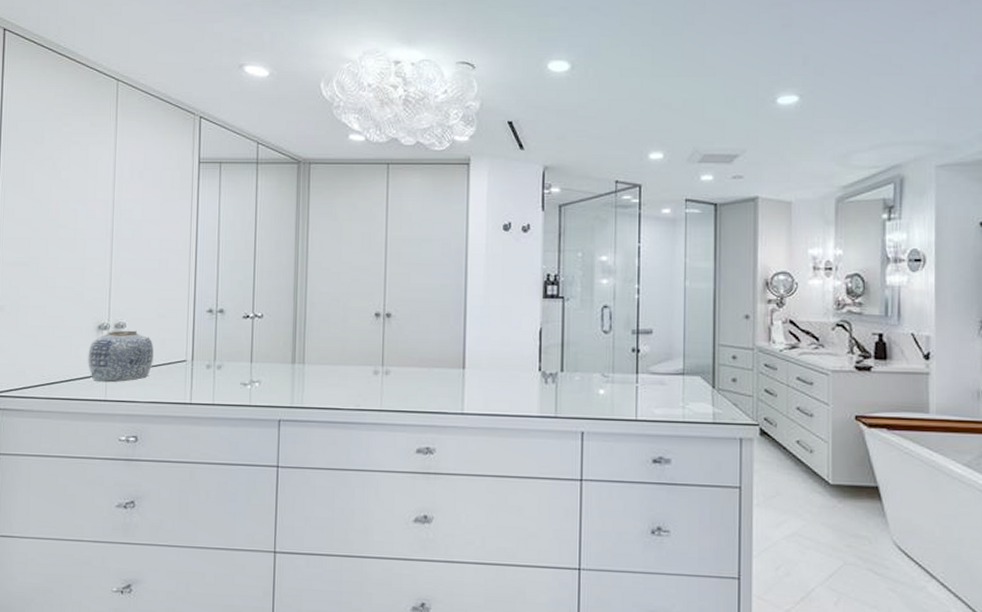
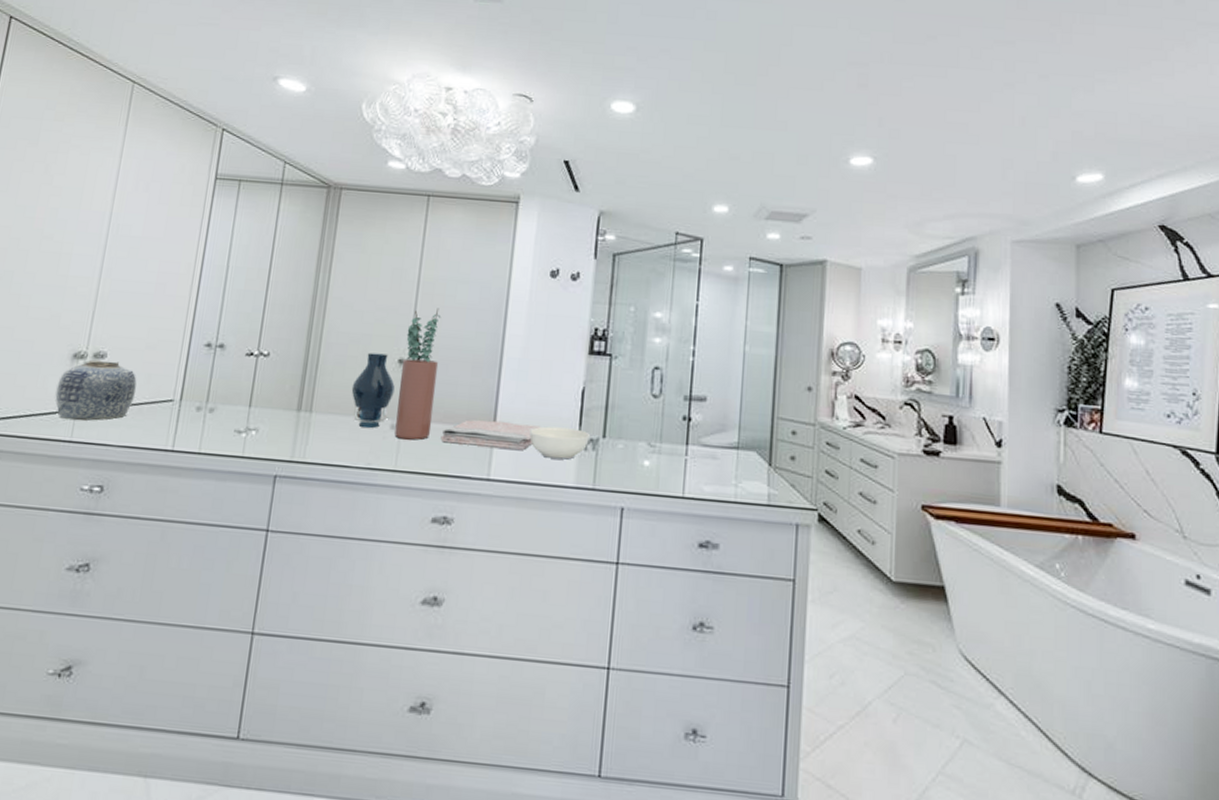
vase: none [336,309,374,374] -> present [351,352,395,428]
vase: none [377,265,411,383] -> present [394,308,441,441]
towel: none [418,362,506,386] -> present [440,420,542,450]
bowl: none [495,364,550,393] -> present [528,426,591,460]

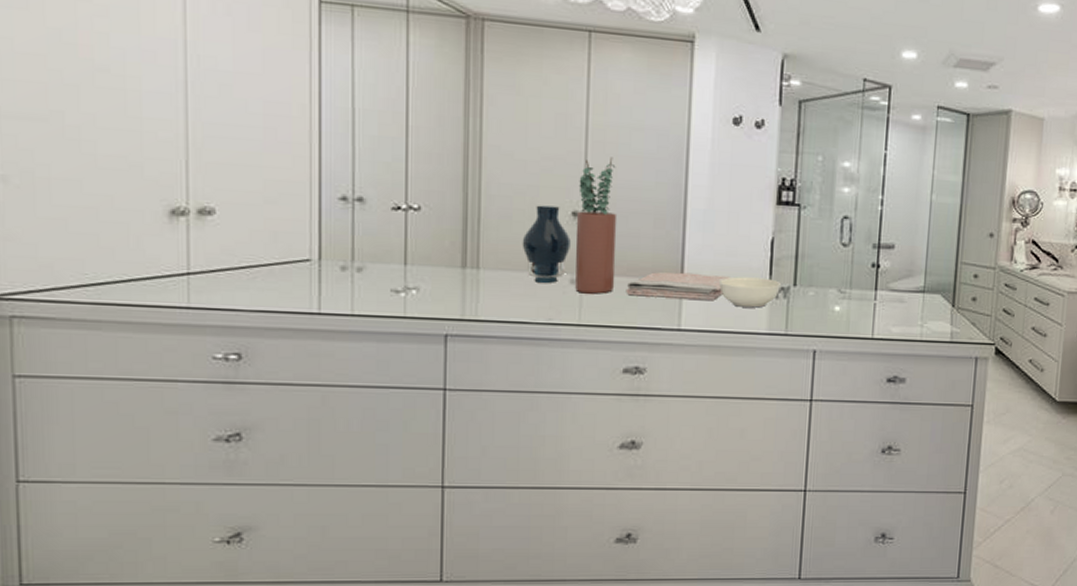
decorative jar: present [54,360,137,421] -> none [157,216,262,285]

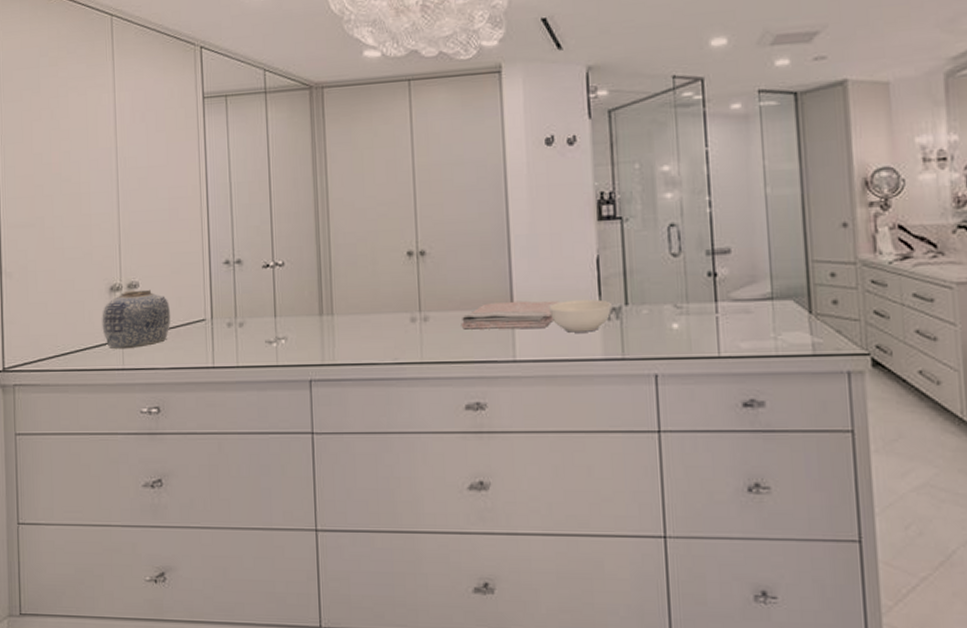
decorative jar: none [157,216,262,285] -> present [102,289,171,350]
vase: present [522,205,571,283] -> none [366,248,408,323]
vase: present [575,157,618,294] -> none [410,194,451,331]

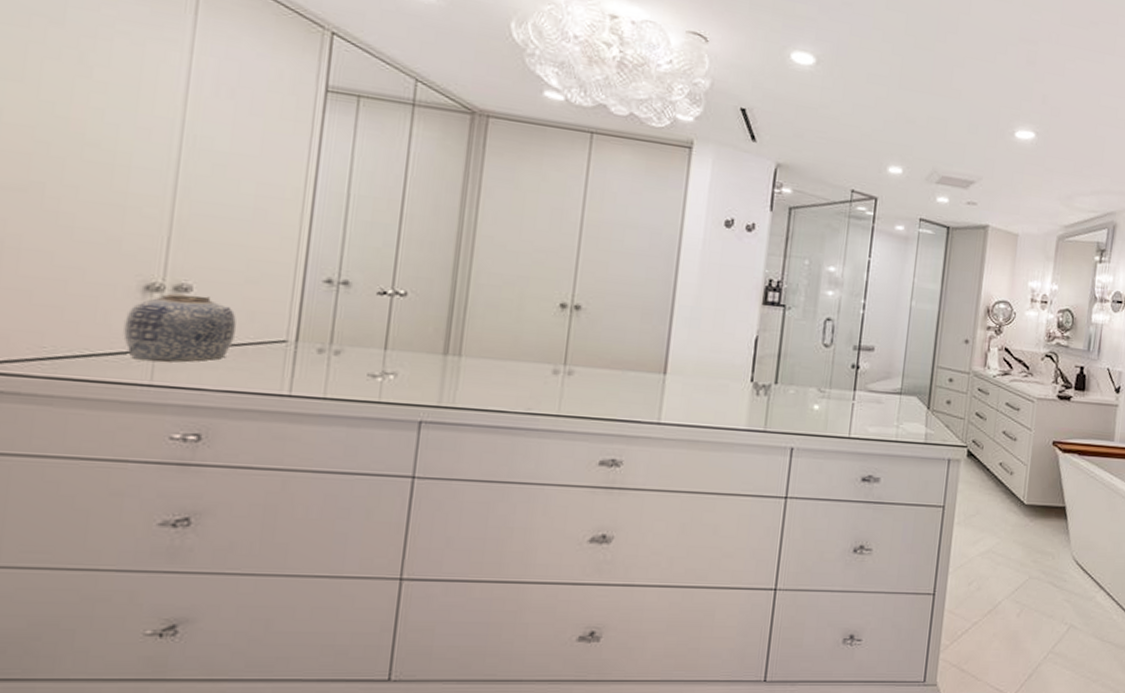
towel: present [461,300,561,330] -> none [608,365,714,395]
bowl: present [548,299,613,333] -> none [701,373,763,404]

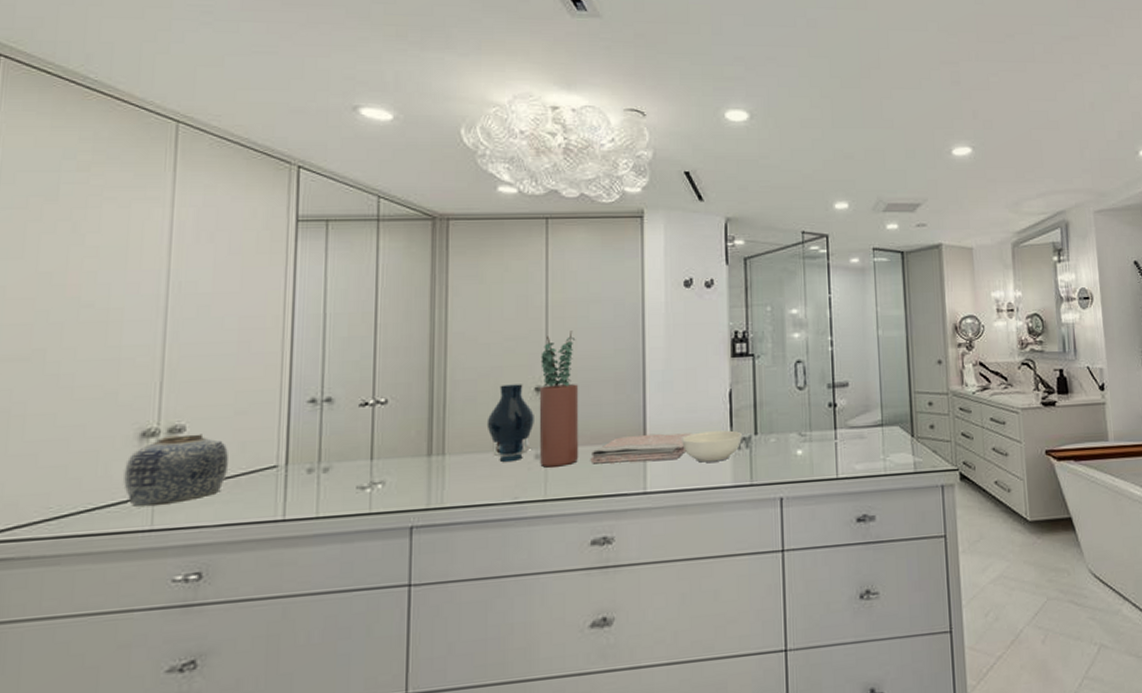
vase: none [506,295,557,373] -> present [486,384,534,462]
vase: none [557,252,608,386] -> present [539,330,579,468]
towel: none [608,365,714,395] -> present [590,433,694,464]
bowl: none [701,373,763,404] -> present [680,430,743,463]

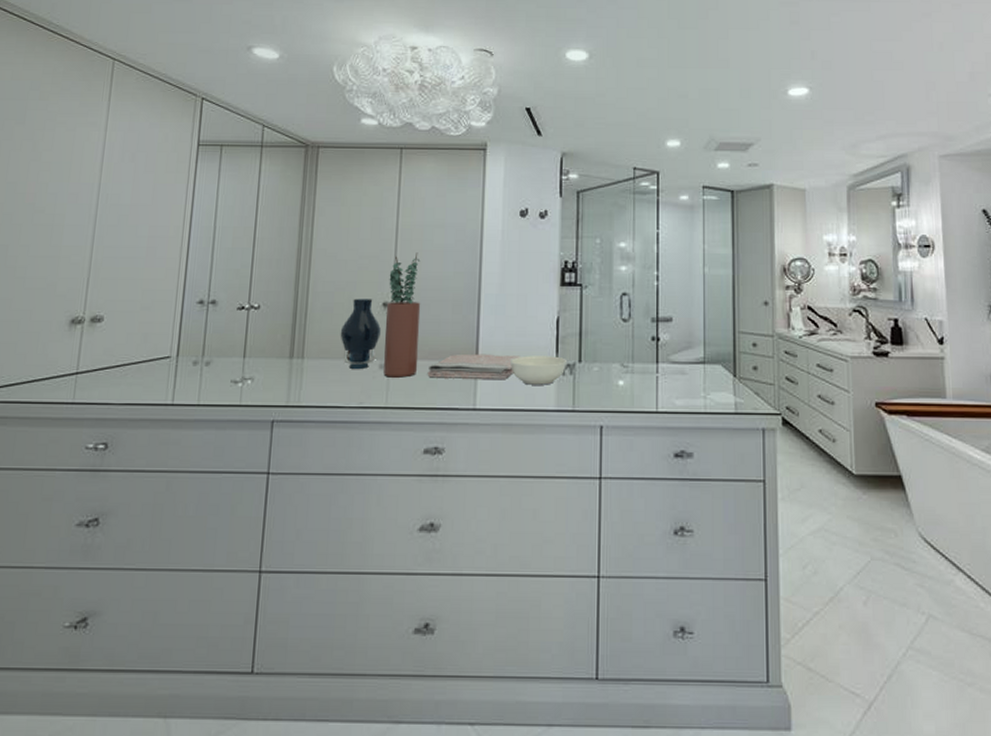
decorative jar: present [123,434,230,507] -> none [55,324,135,383]

